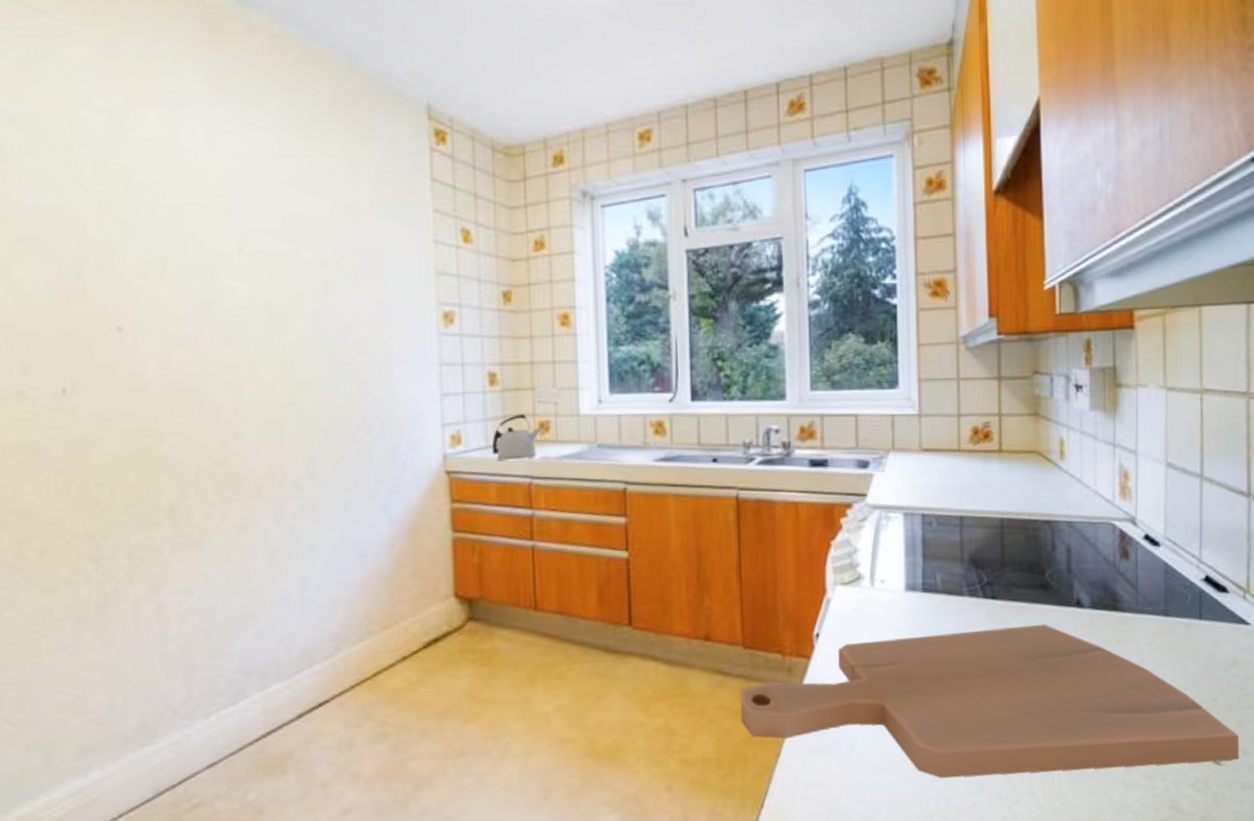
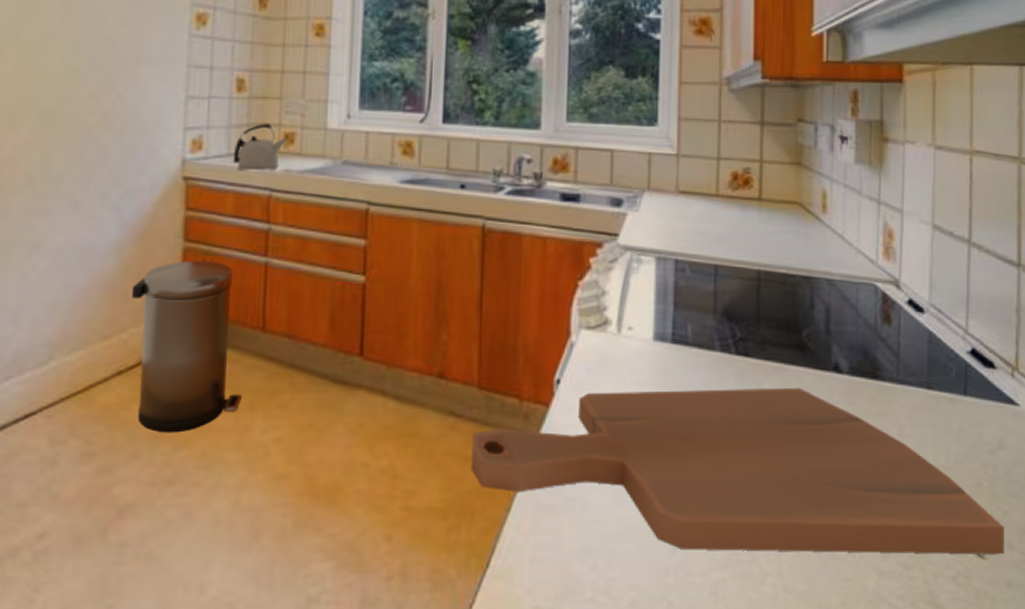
pedal bin: none [407,548,521,710] -> present [131,260,242,433]

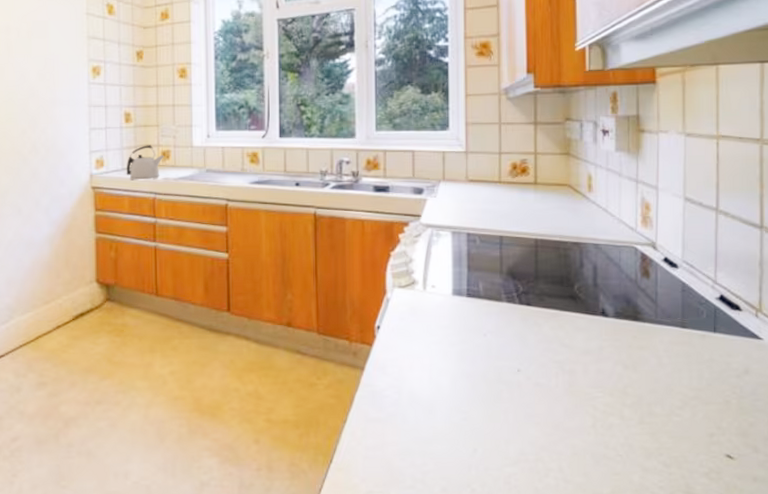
pedal bin: present [131,260,242,433] -> none [62,246,144,369]
cutting board: present [471,387,1004,554] -> none [314,328,750,456]

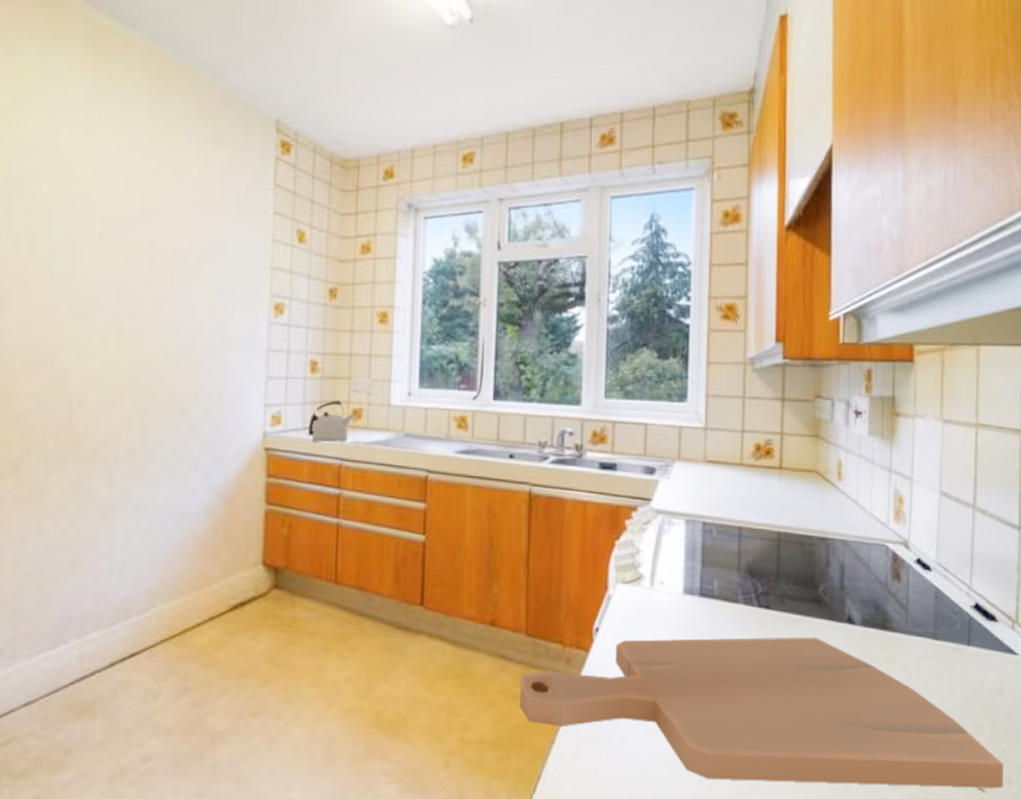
cutting board: none [314,328,750,456] -> present [519,637,1004,788]

